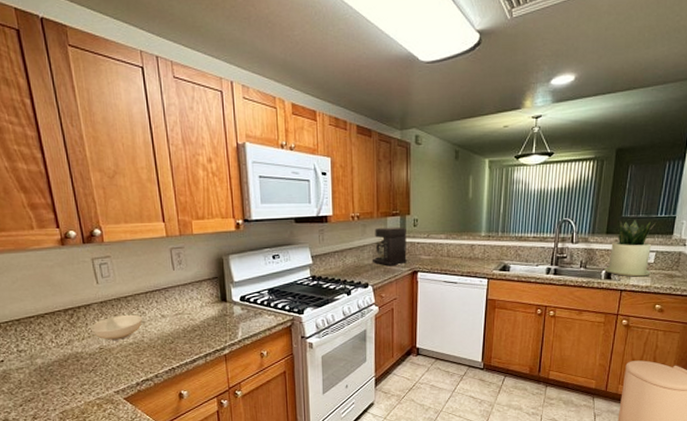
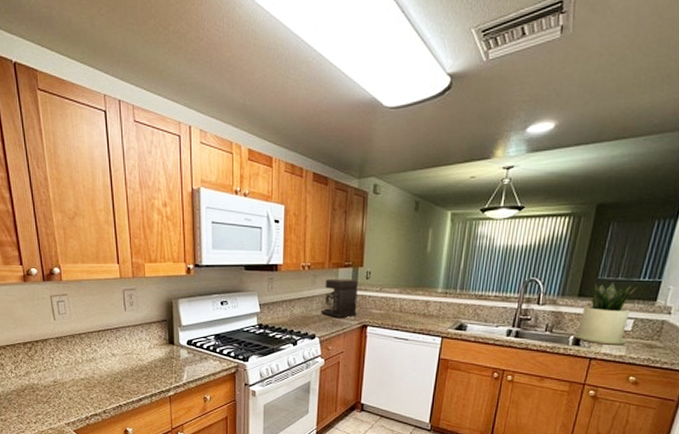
bowl: present [90,314,143,340] -> none [46,351,95,375]

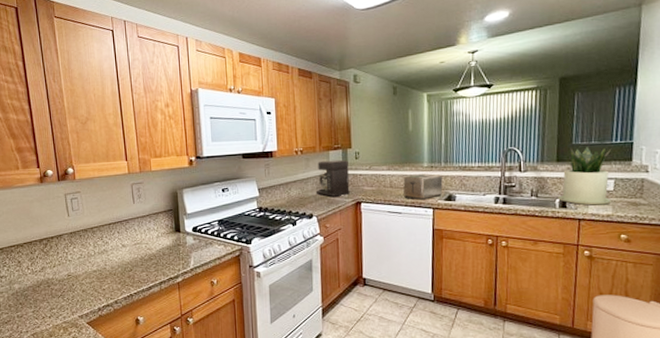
toaster: none [413,300,456,329] -> present [403,173,443,201]

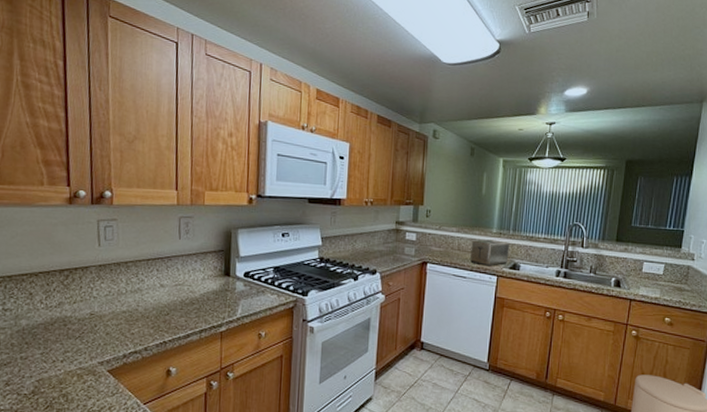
coffee maker: present [315,160,350,198] -> none [381,215,419,255]
planter: present [558,147,611,206] -> none [614,229,664,288]

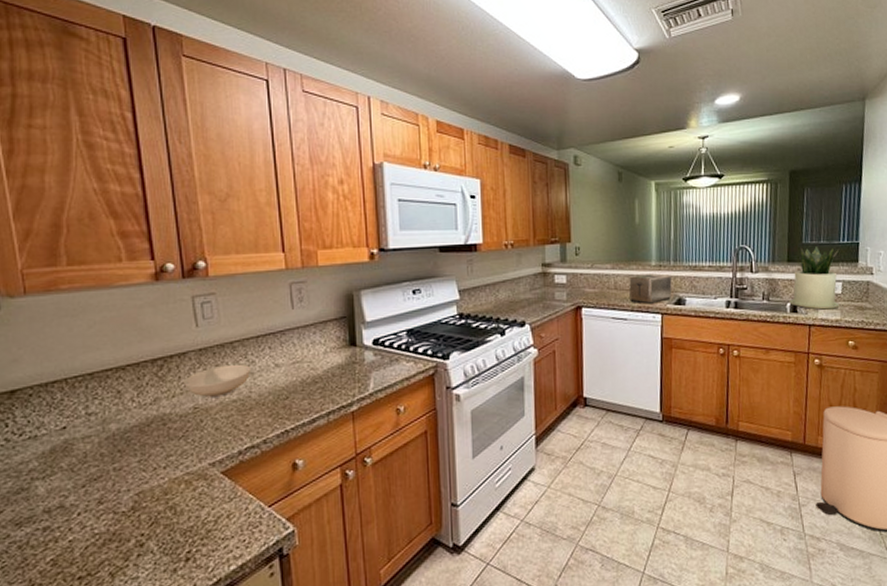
bowl: none [84,280,141,307] -> present [184,363,252,397]
planter: none [614,229,664,288] -> present [789,247,840,310]

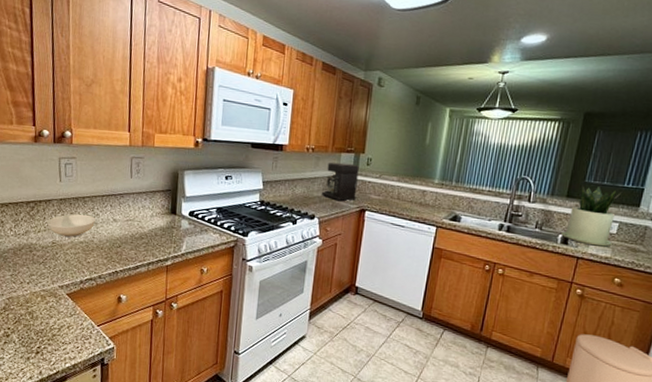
coffee maker: none [528,256,569,301] -> present [321,162,359,202]
toaster: present [629,273,672,305] -> none [409,189,451,218]

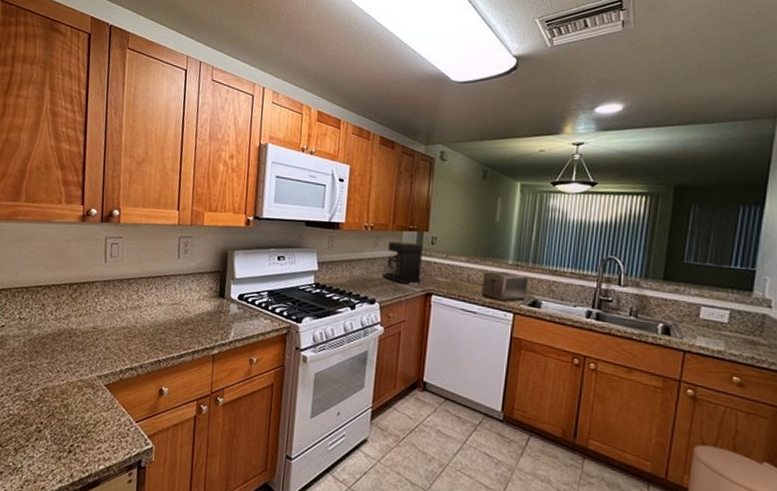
bowl: present [47,213,96,237] -> none [89,296,140,322]
toaster: none [409,189,451,218] -> present [481,271,528,303]
planter: present [561,185,621,247] -> none [661,266,728,339]

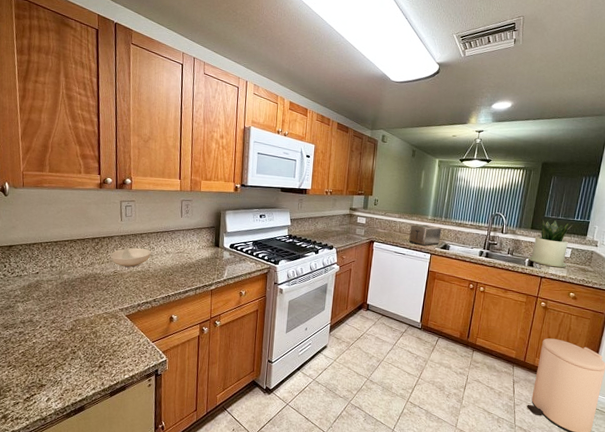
bowl: none [89,296,140,322] -> present [110,247,152,267]
coffee maker: present [381,241,423,284] -> none [338,203,368,235]
planter: none [661,266,728,339] -> present [528,219,572,268]

